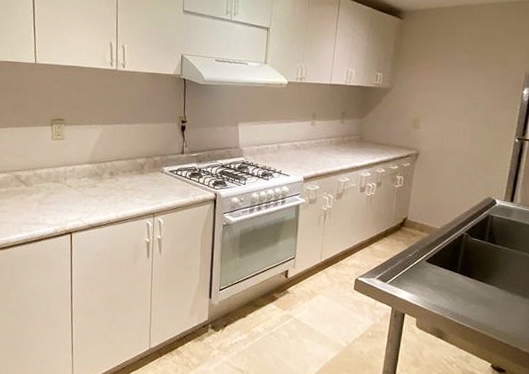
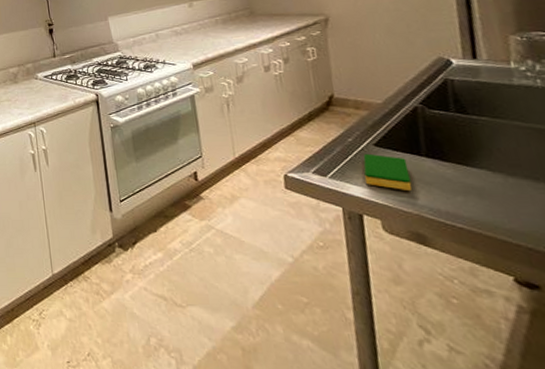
dish sponge: none [412,267,445,299] -> present [363,153,413,192]

